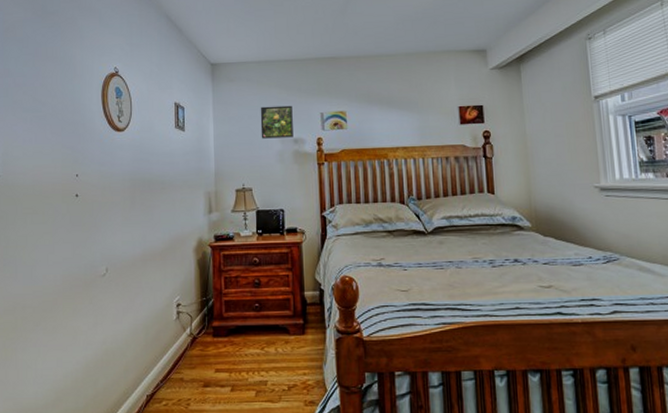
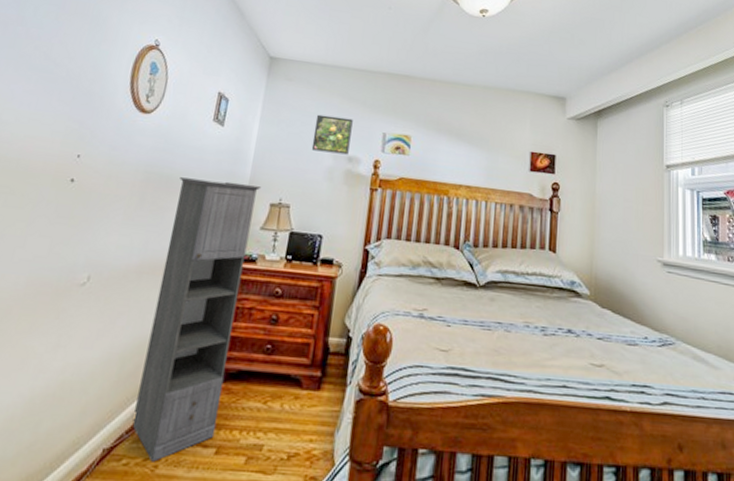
storage cabinet: none [159,176,228,401] -> present [132,177,262,462]

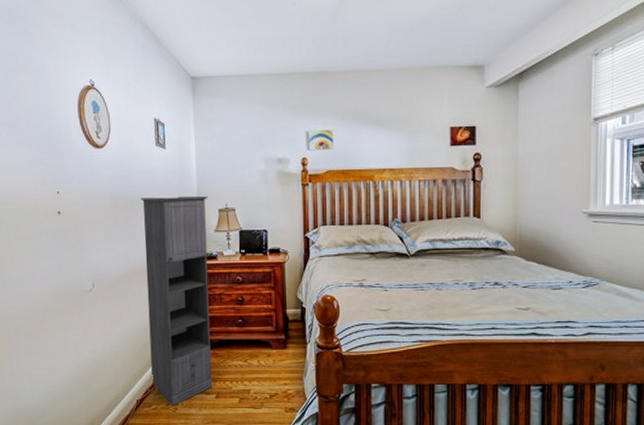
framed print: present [311,114,353,155] -> none [243,123,277,158]

